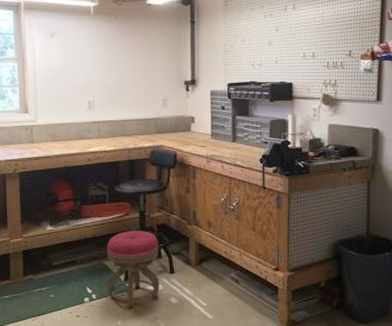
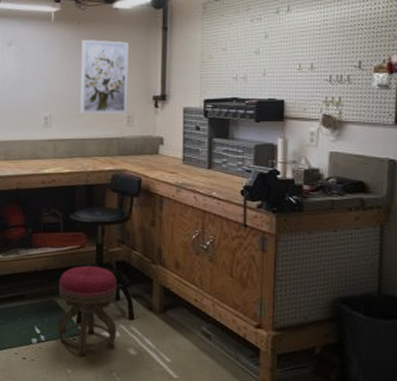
wall art: none [119,32,163,98] -> present [81,40,129,114]

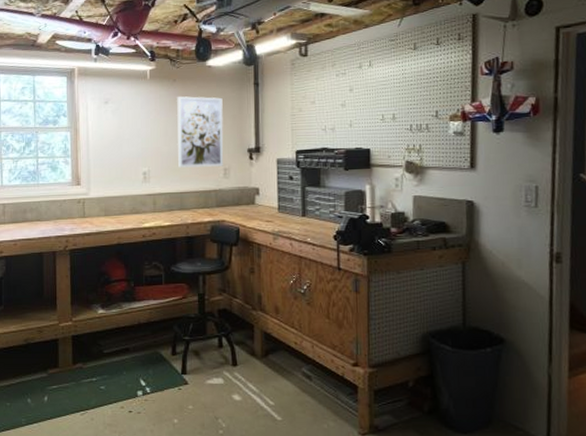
stool: present [58,266,117,356] -> none [162,316,221,405]

